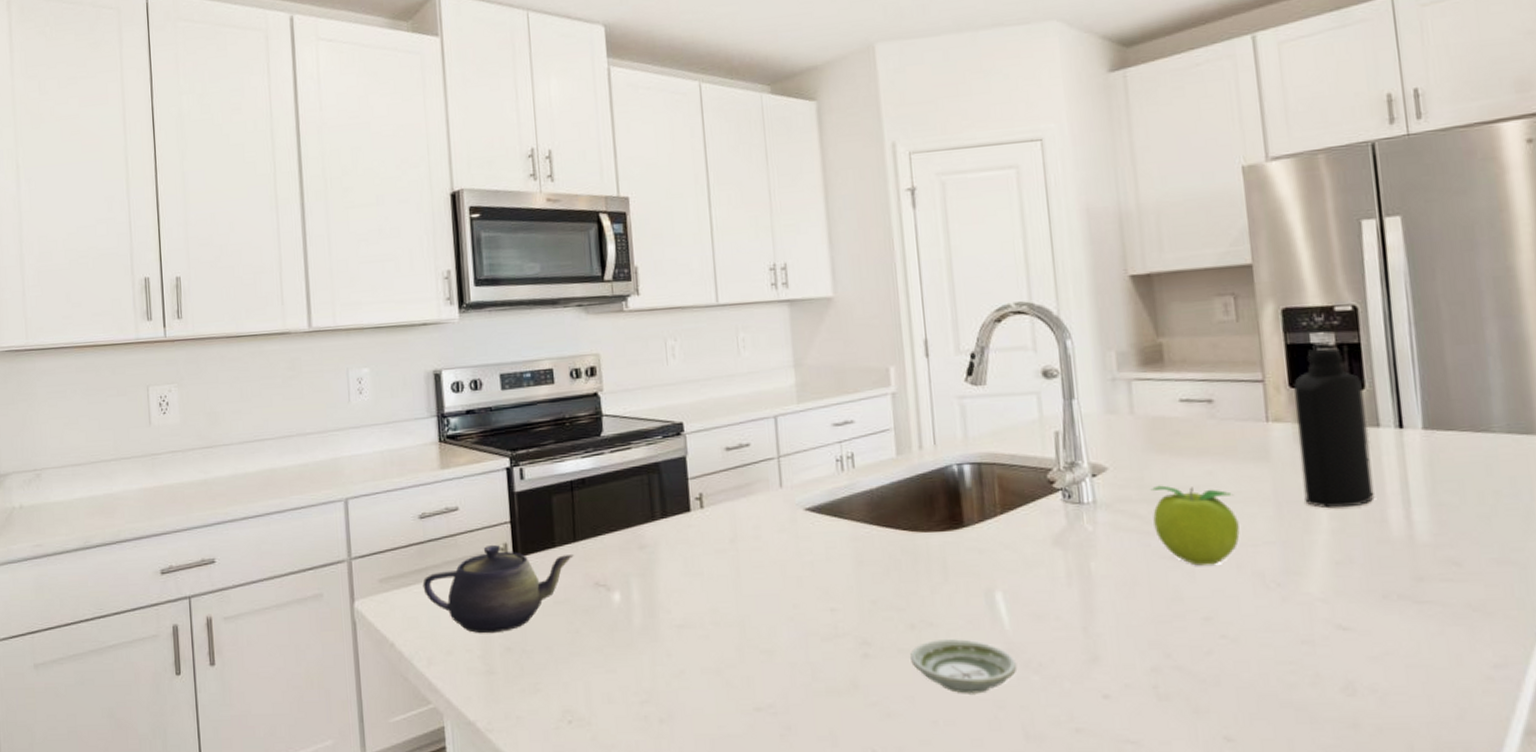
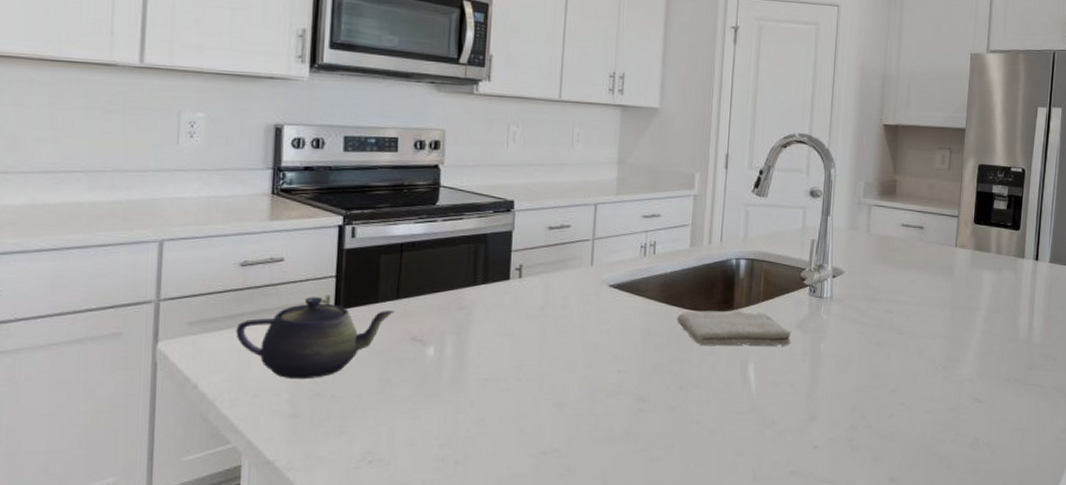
washcloth: none [893,527,1049,574] -> present [677,310,792,347]
saucer: present [910,639,1017,694] -> none [676,399,756,443]
fruit: present [1150,485,1240,566] -> none [869,288,926,351]
bottle: present [1294,348,1375,509] -> none [970,197,1019,315]

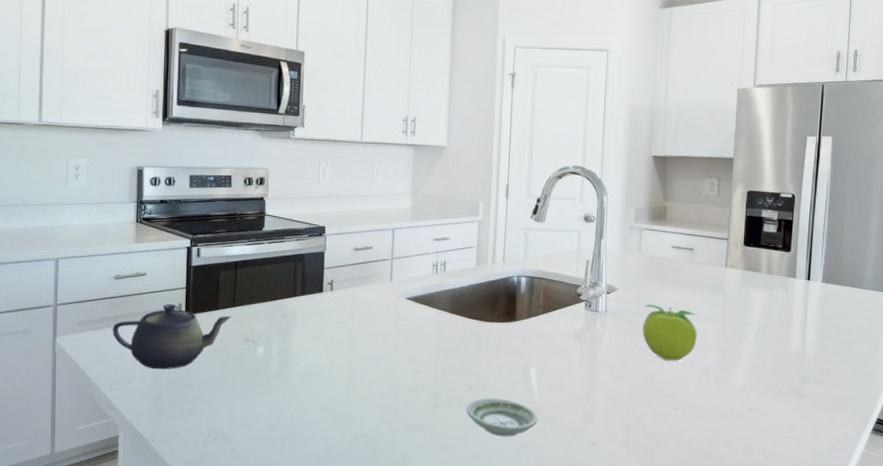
saucer: none [676,399,756,443] -> present [466,398,538,437]
washcloth: present [677,310,792,347] -> none [465,321,570,354]
fruit: none [869,288,926,351] -> present [642,304,697,361]

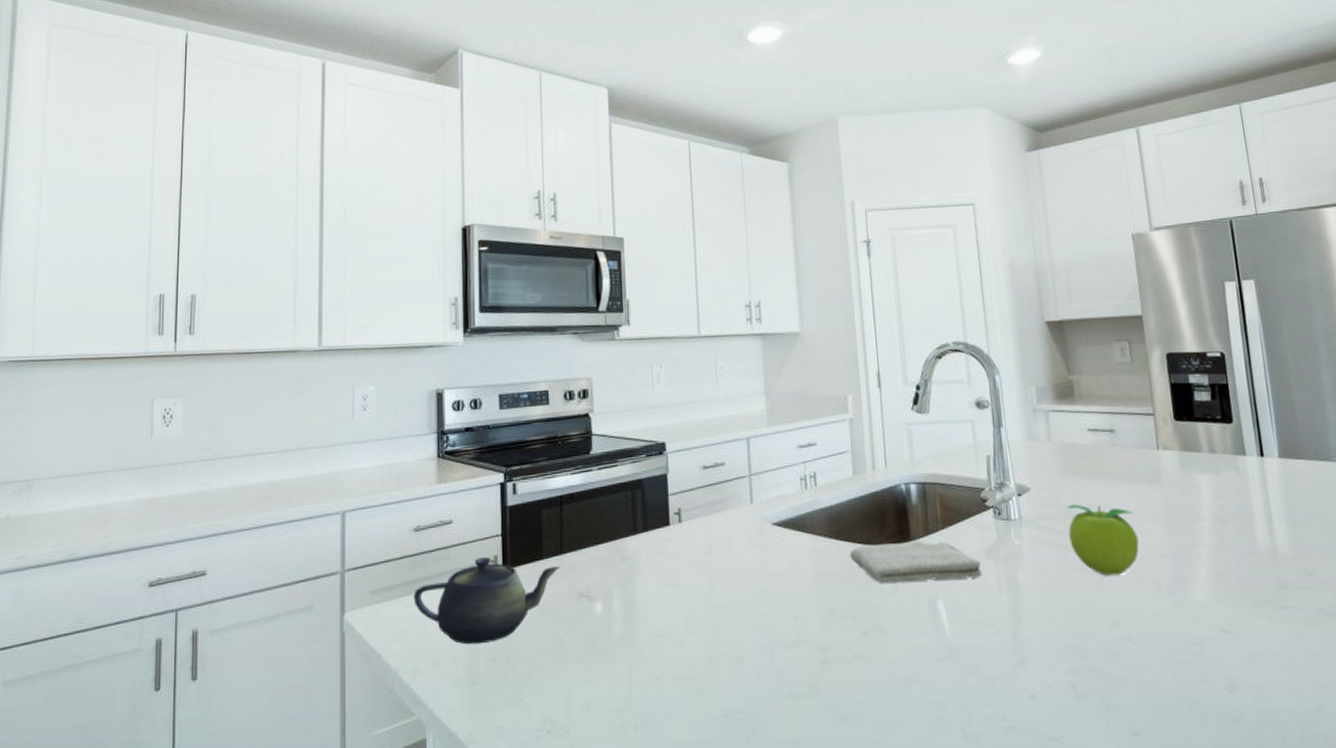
washcloth: none [465,321,570,354] -> present [850,541,983,584]
saucer: present [466,398,538,437] -> none [864,644,957,697]

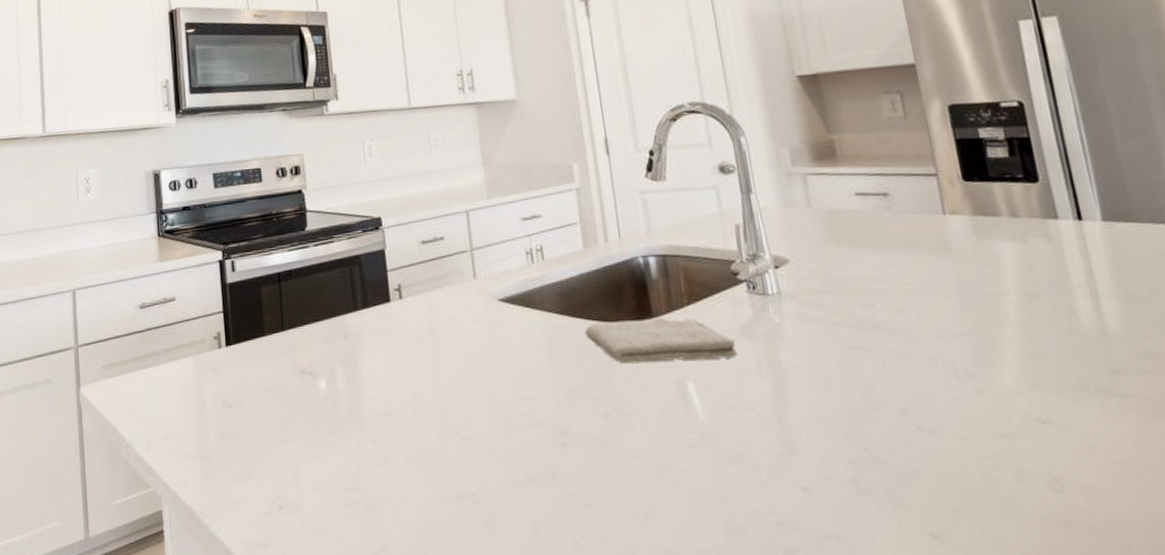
teapot: present [413,557,560,645] -> none [142,334,282,420]
fruit: present [1066,504,1139,576] -> none [833,276,927,357]

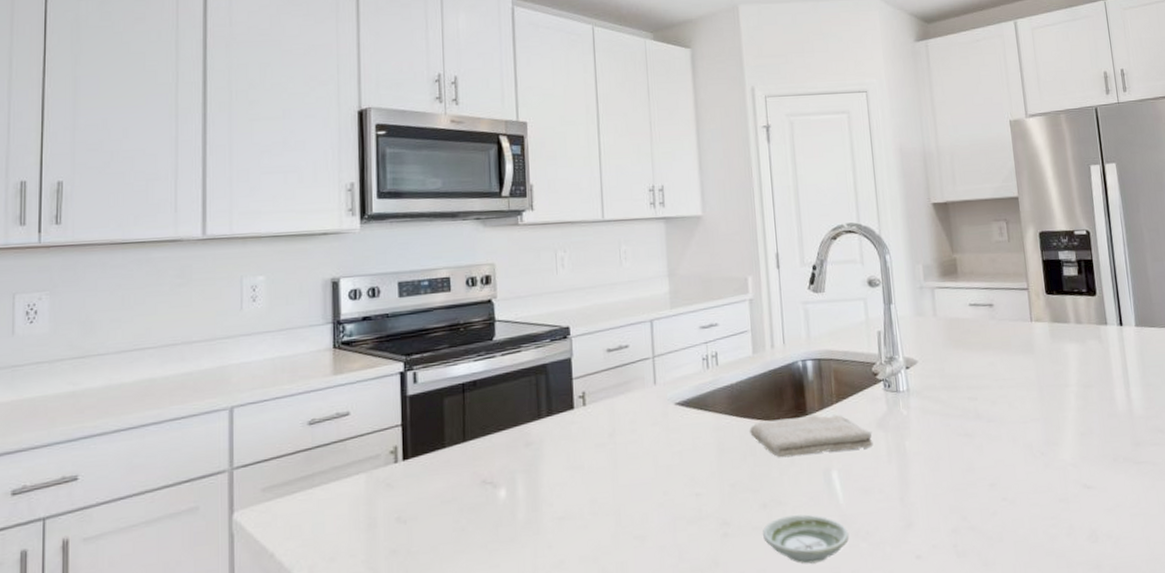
saucer: none [607,429,714,485] -> present [763,514,849,564]

